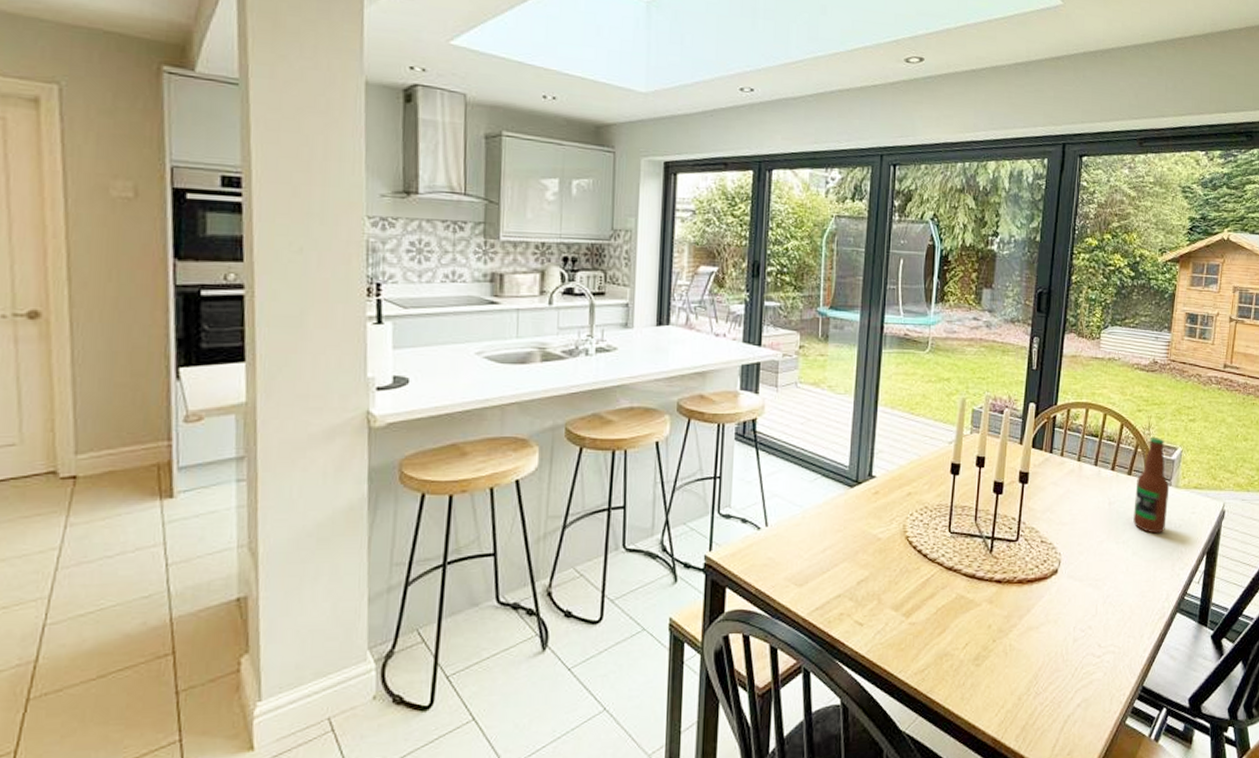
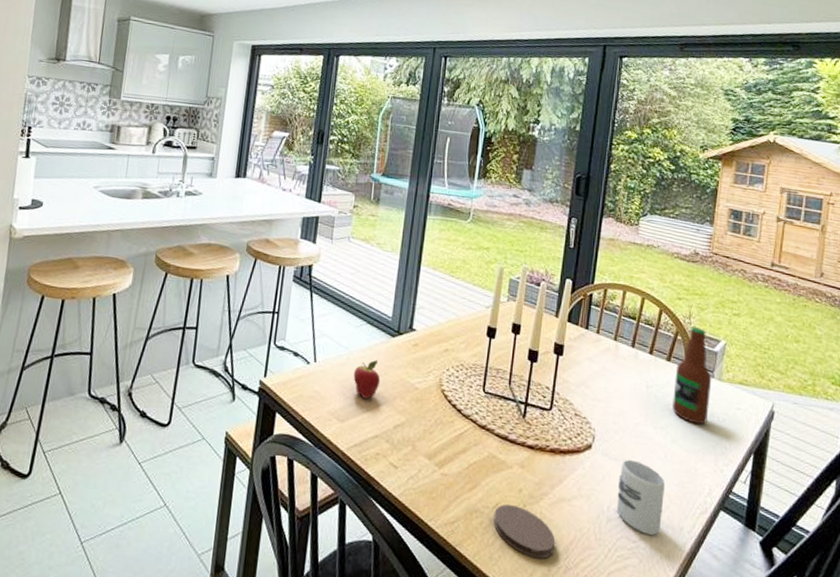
fruit: none [810,514,840,559] -> present [353,359,381,400]
coaster: none [964,642,1025,691] -> present [493,504,556,559]
cup: none [1082,578,1127,648] -> present [616,459,665,536]

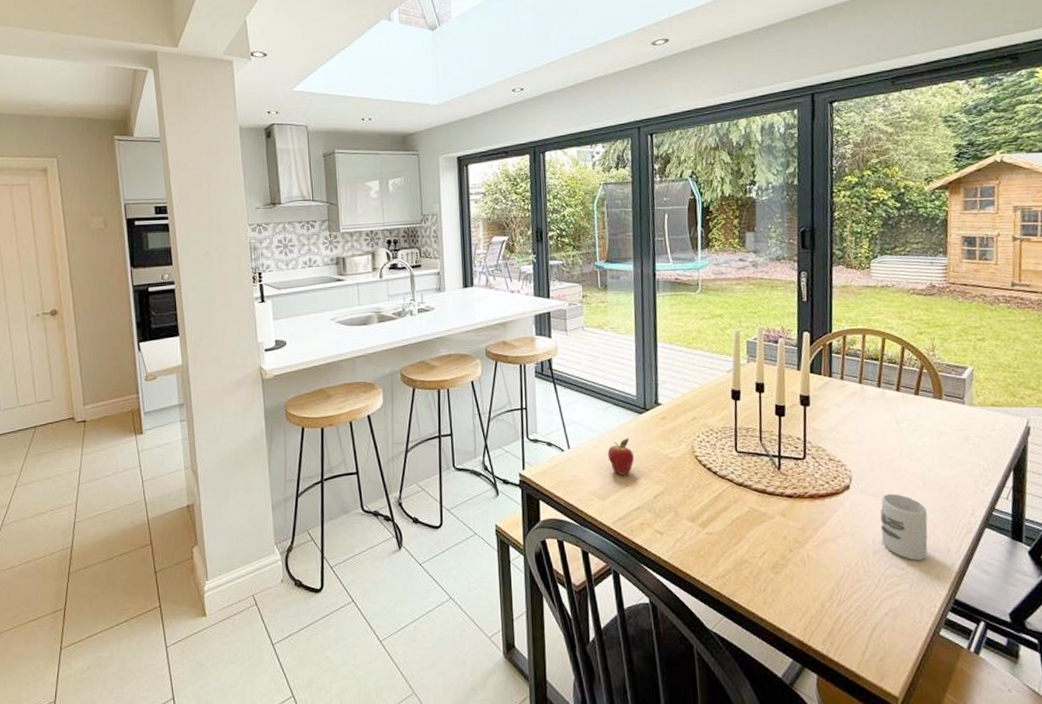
coaster: present [493,504,556,559] -> none [762,552,826,597]
bottle: present [671,327,712,425] -> none [924,358,963,451]

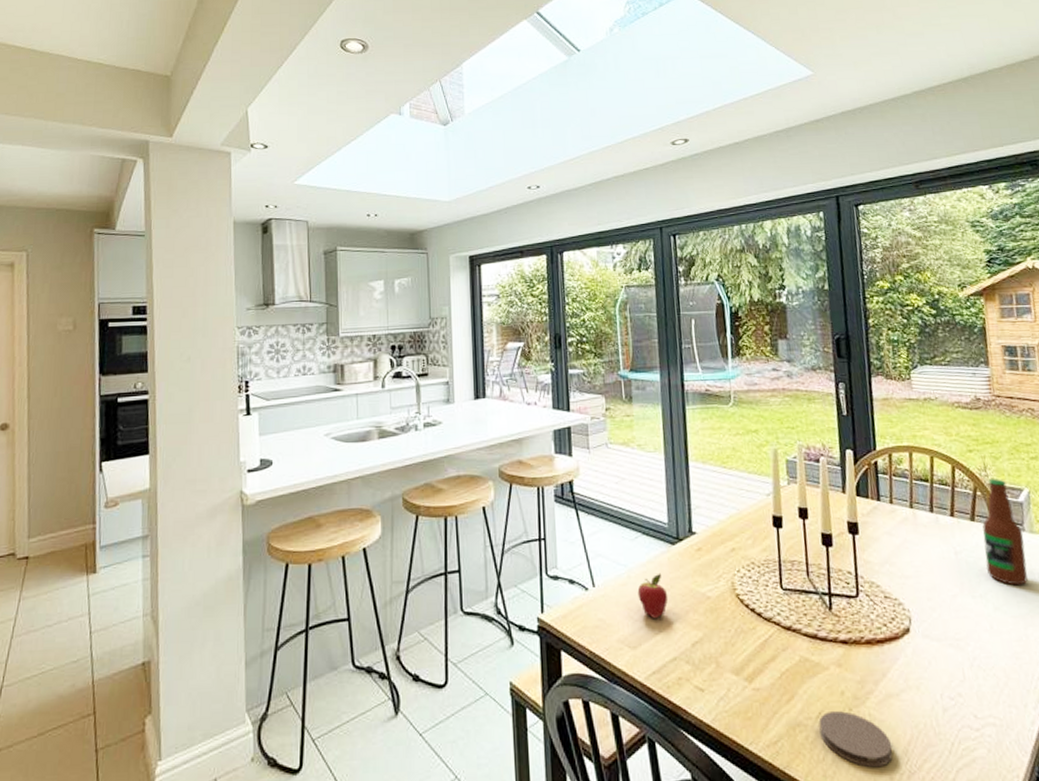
coaster: none [762,552,826,597] -> present [818,711,893,768]
cup: present [880,493,928,561] -> none [945,637,1004,720]
bottle: none [924,358,963,451] -> present [982,479,1028,586]

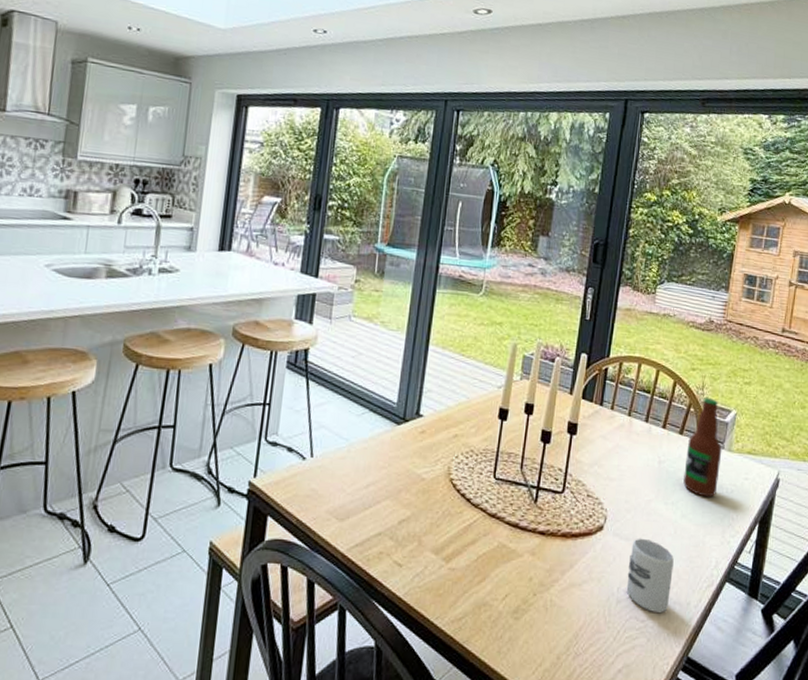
fruit: present [637,573,669,619] -> none [354,450,384,495]
coaster: present [818,711,893,768] -> none [502,595,565,648]
cup: none [945,637,1004,720] -> present [626,538,674,614]

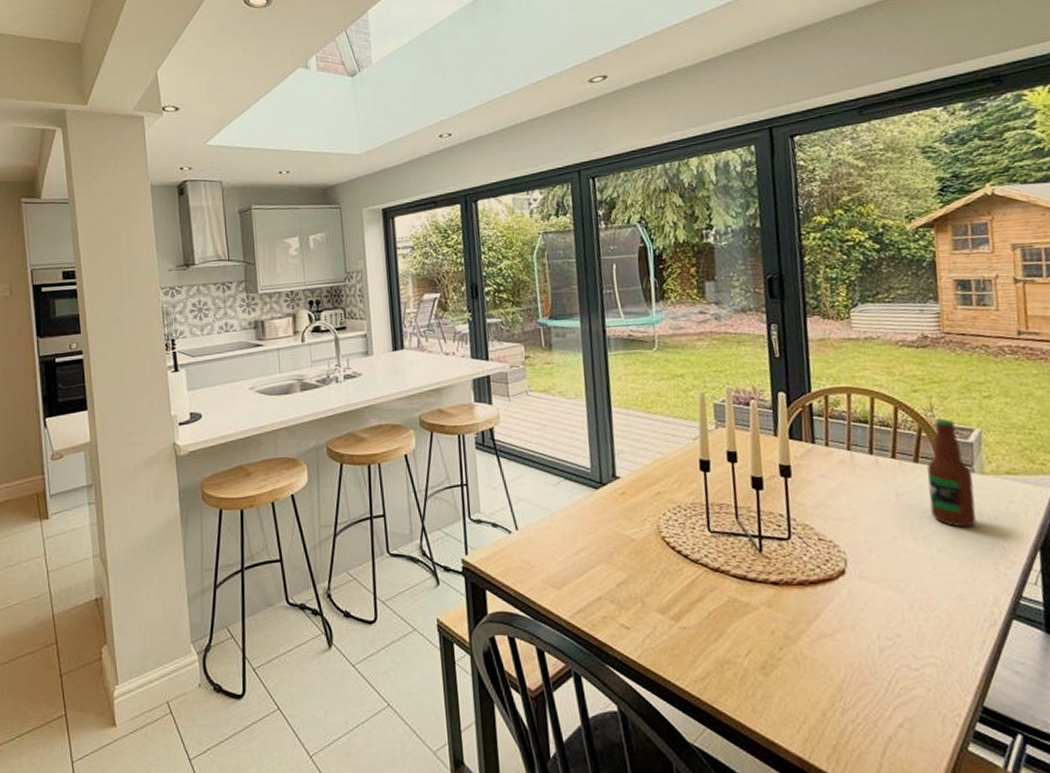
cup: present [626,538,674,614] -> none [884,579,946,660]

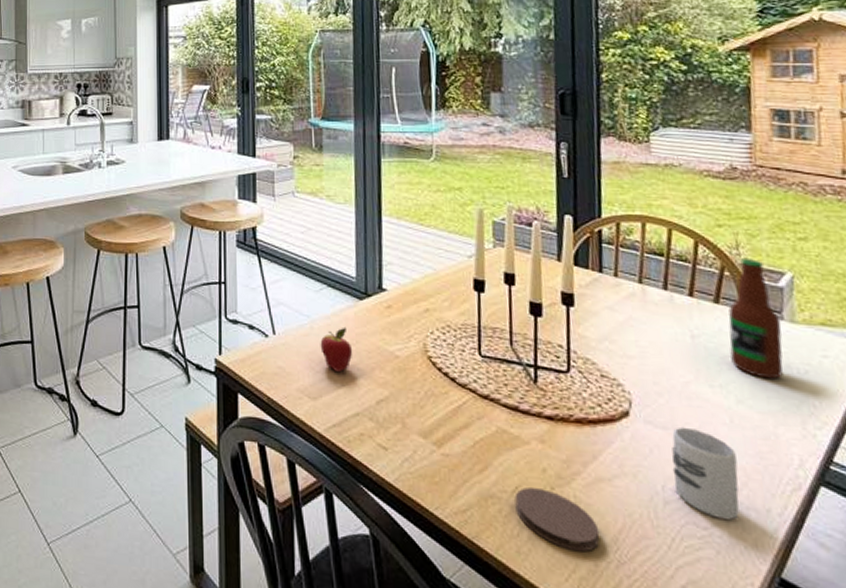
fruit: none [561,516,592,561] -> present [320,327,353,373]
coaster: none [747,650,825,704] -> present [514,487,600,552]
cup: none [884,579,946,660] -> present [672,427,740,521]

